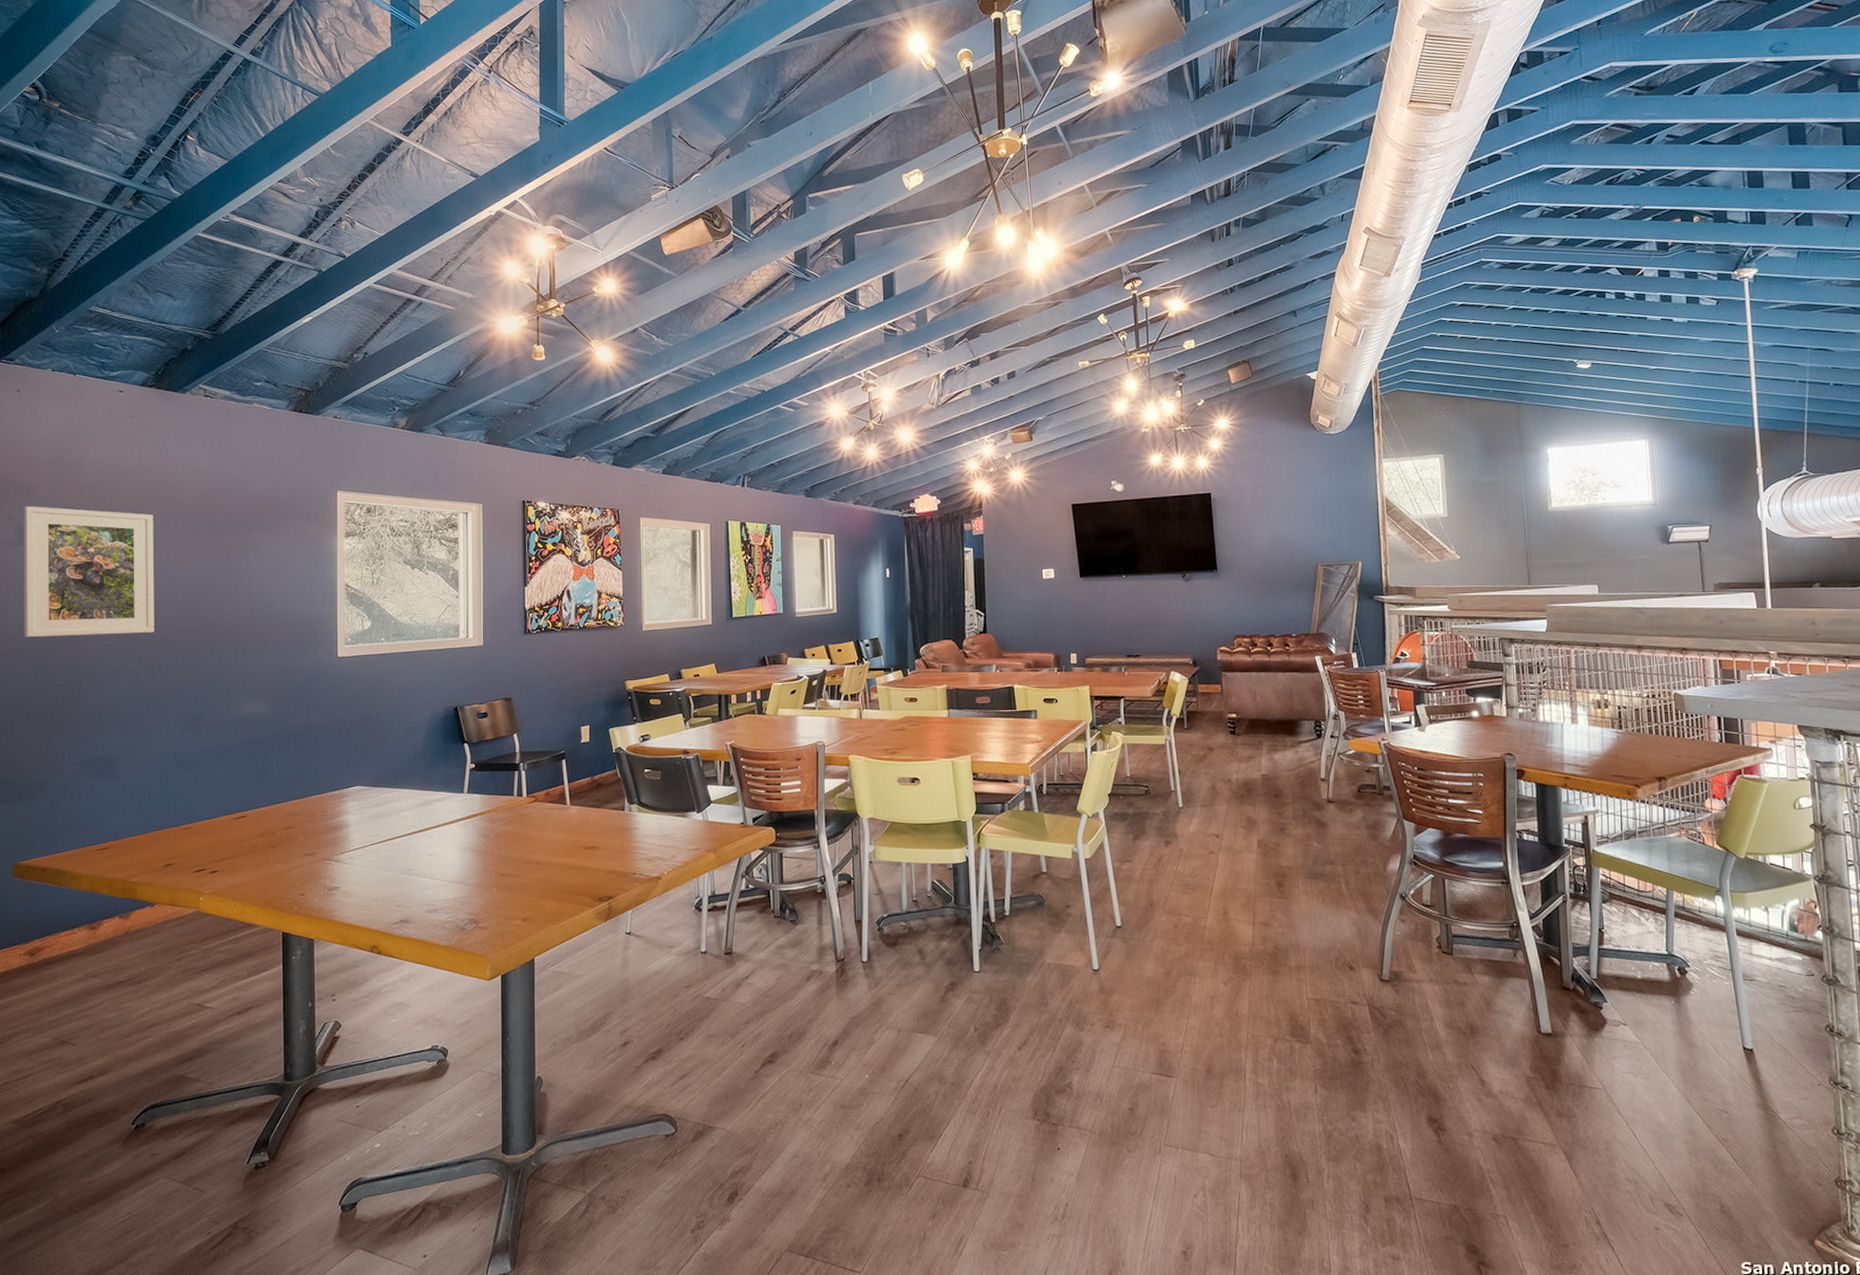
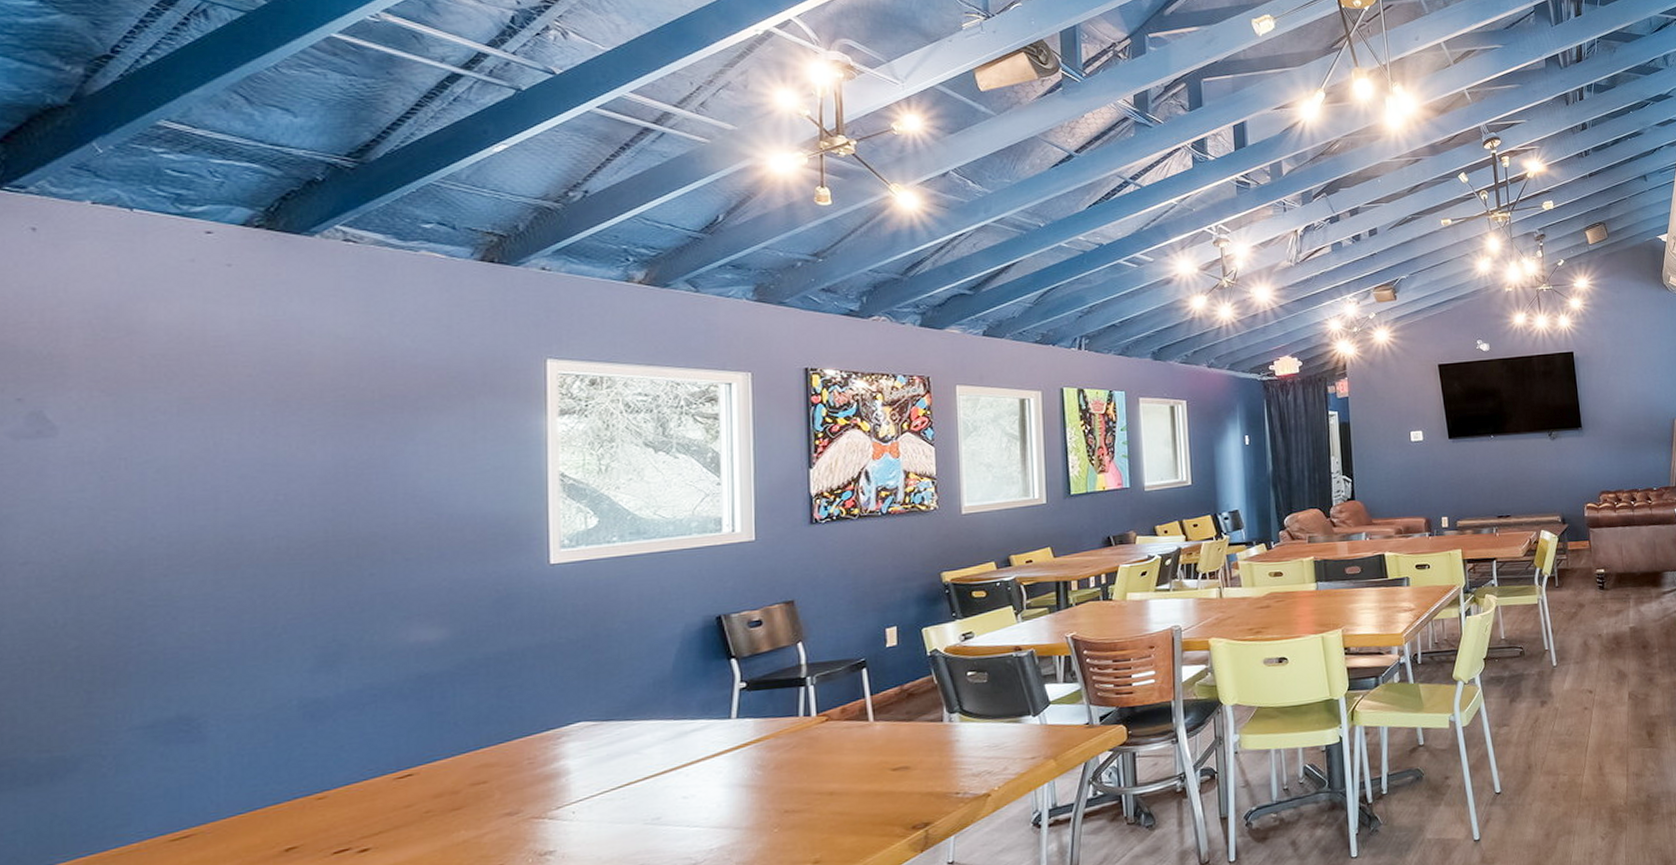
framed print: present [23,506,155,638] -> none [42,384,266,563]

